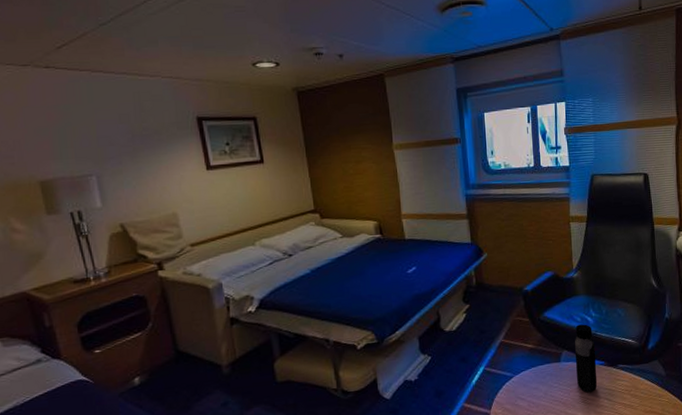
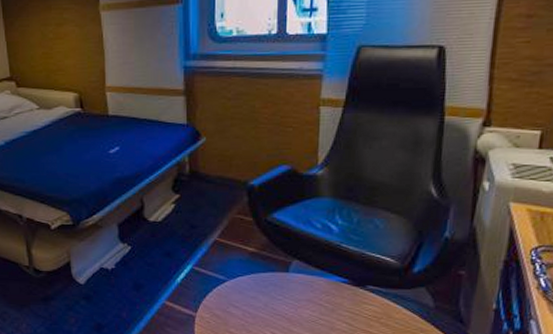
water bottle: present [574,324,598,393] -> none [308,232,338,312]

